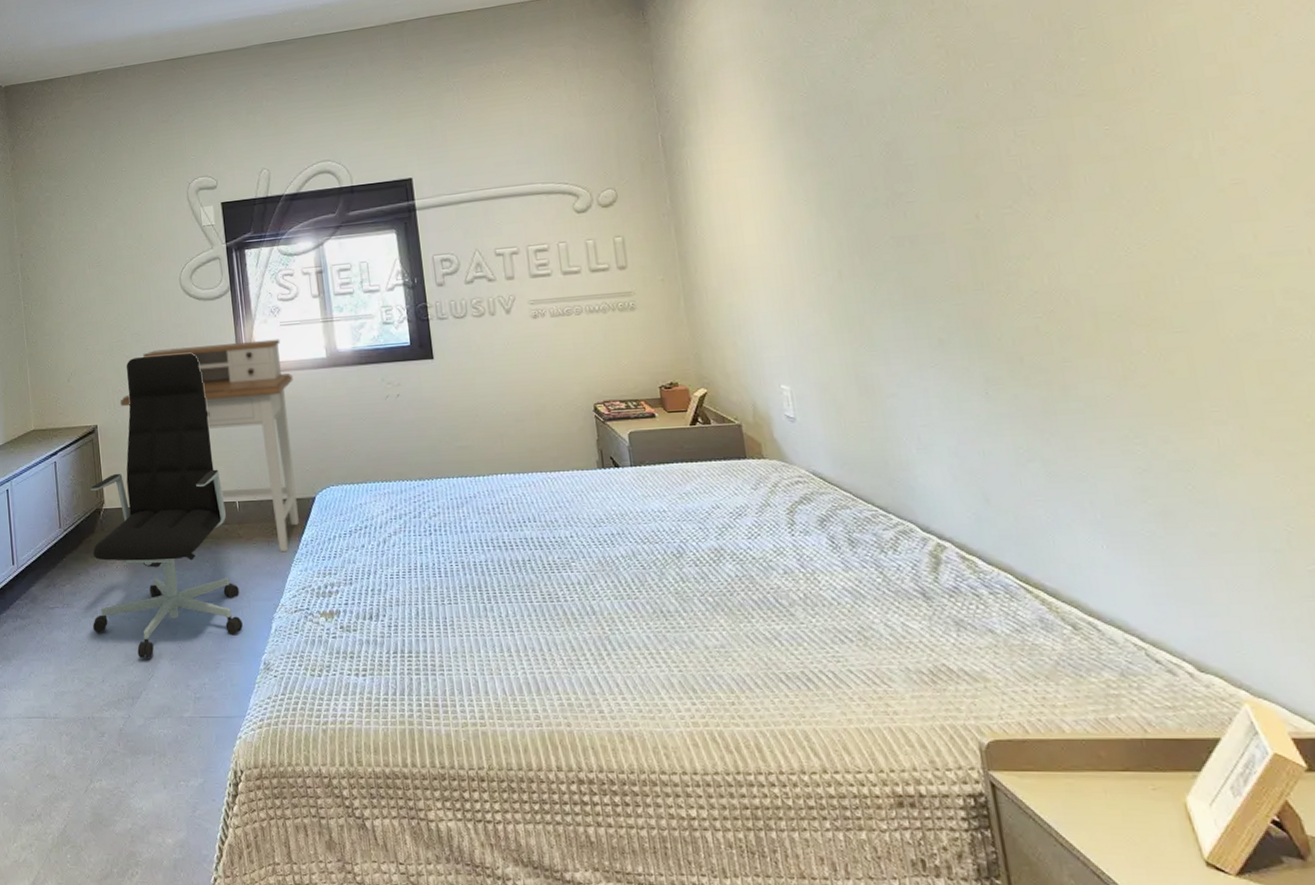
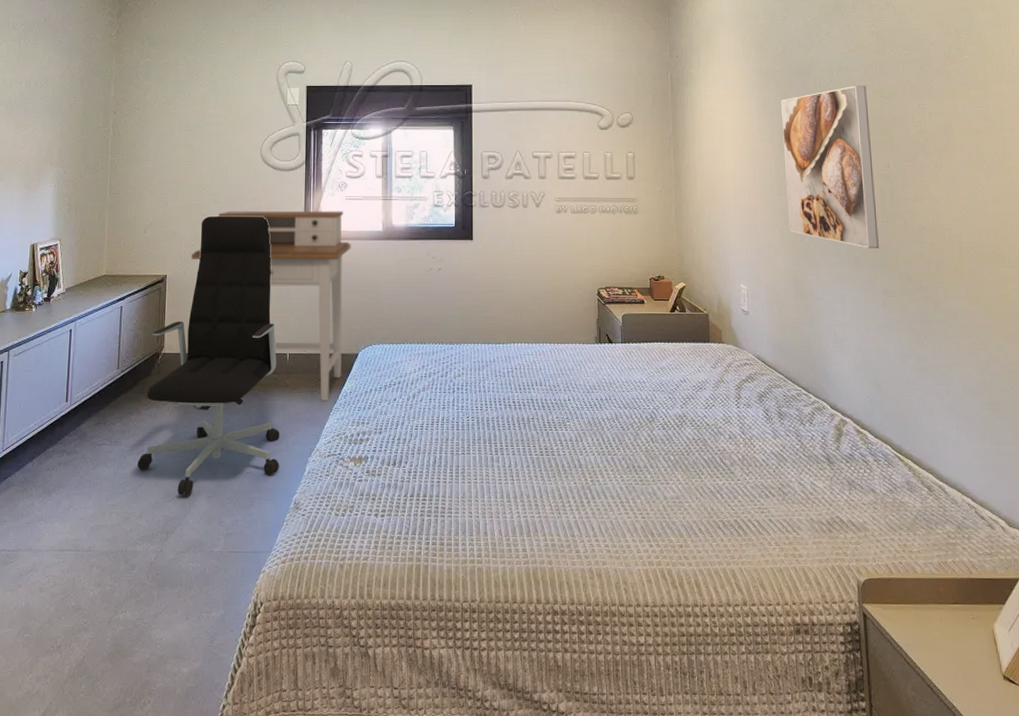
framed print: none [814,116,973,327] -> present [780,85,879,249]

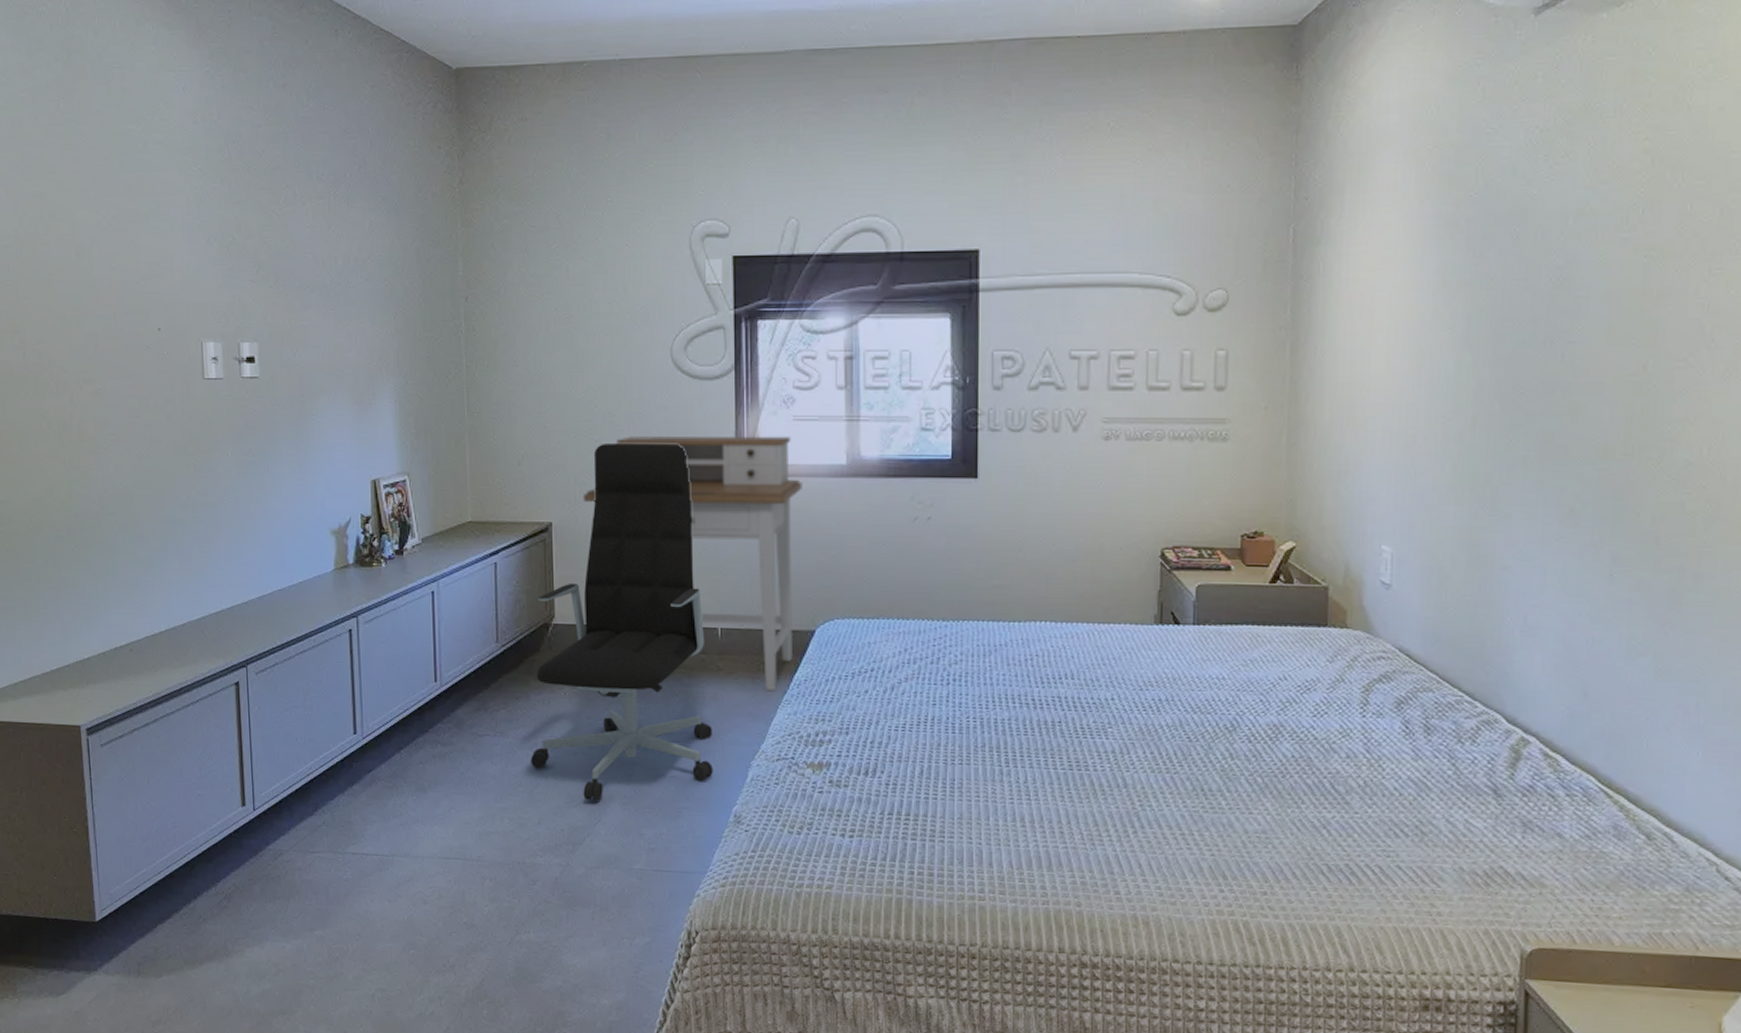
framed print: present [780,85,879,249] -> none [1467,239,1623,496]

